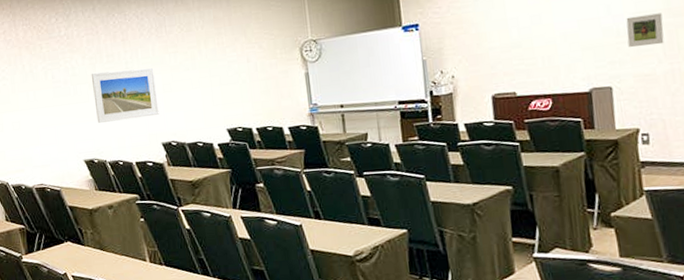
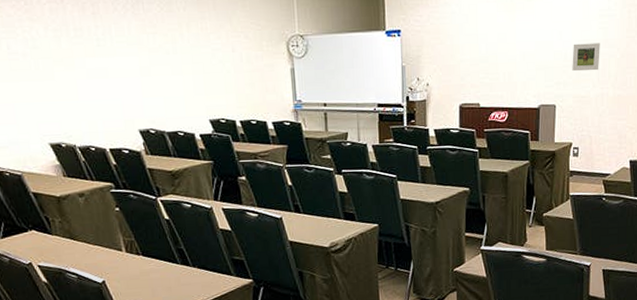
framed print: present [91,68,159,123] -> none [55,47,136,104]

